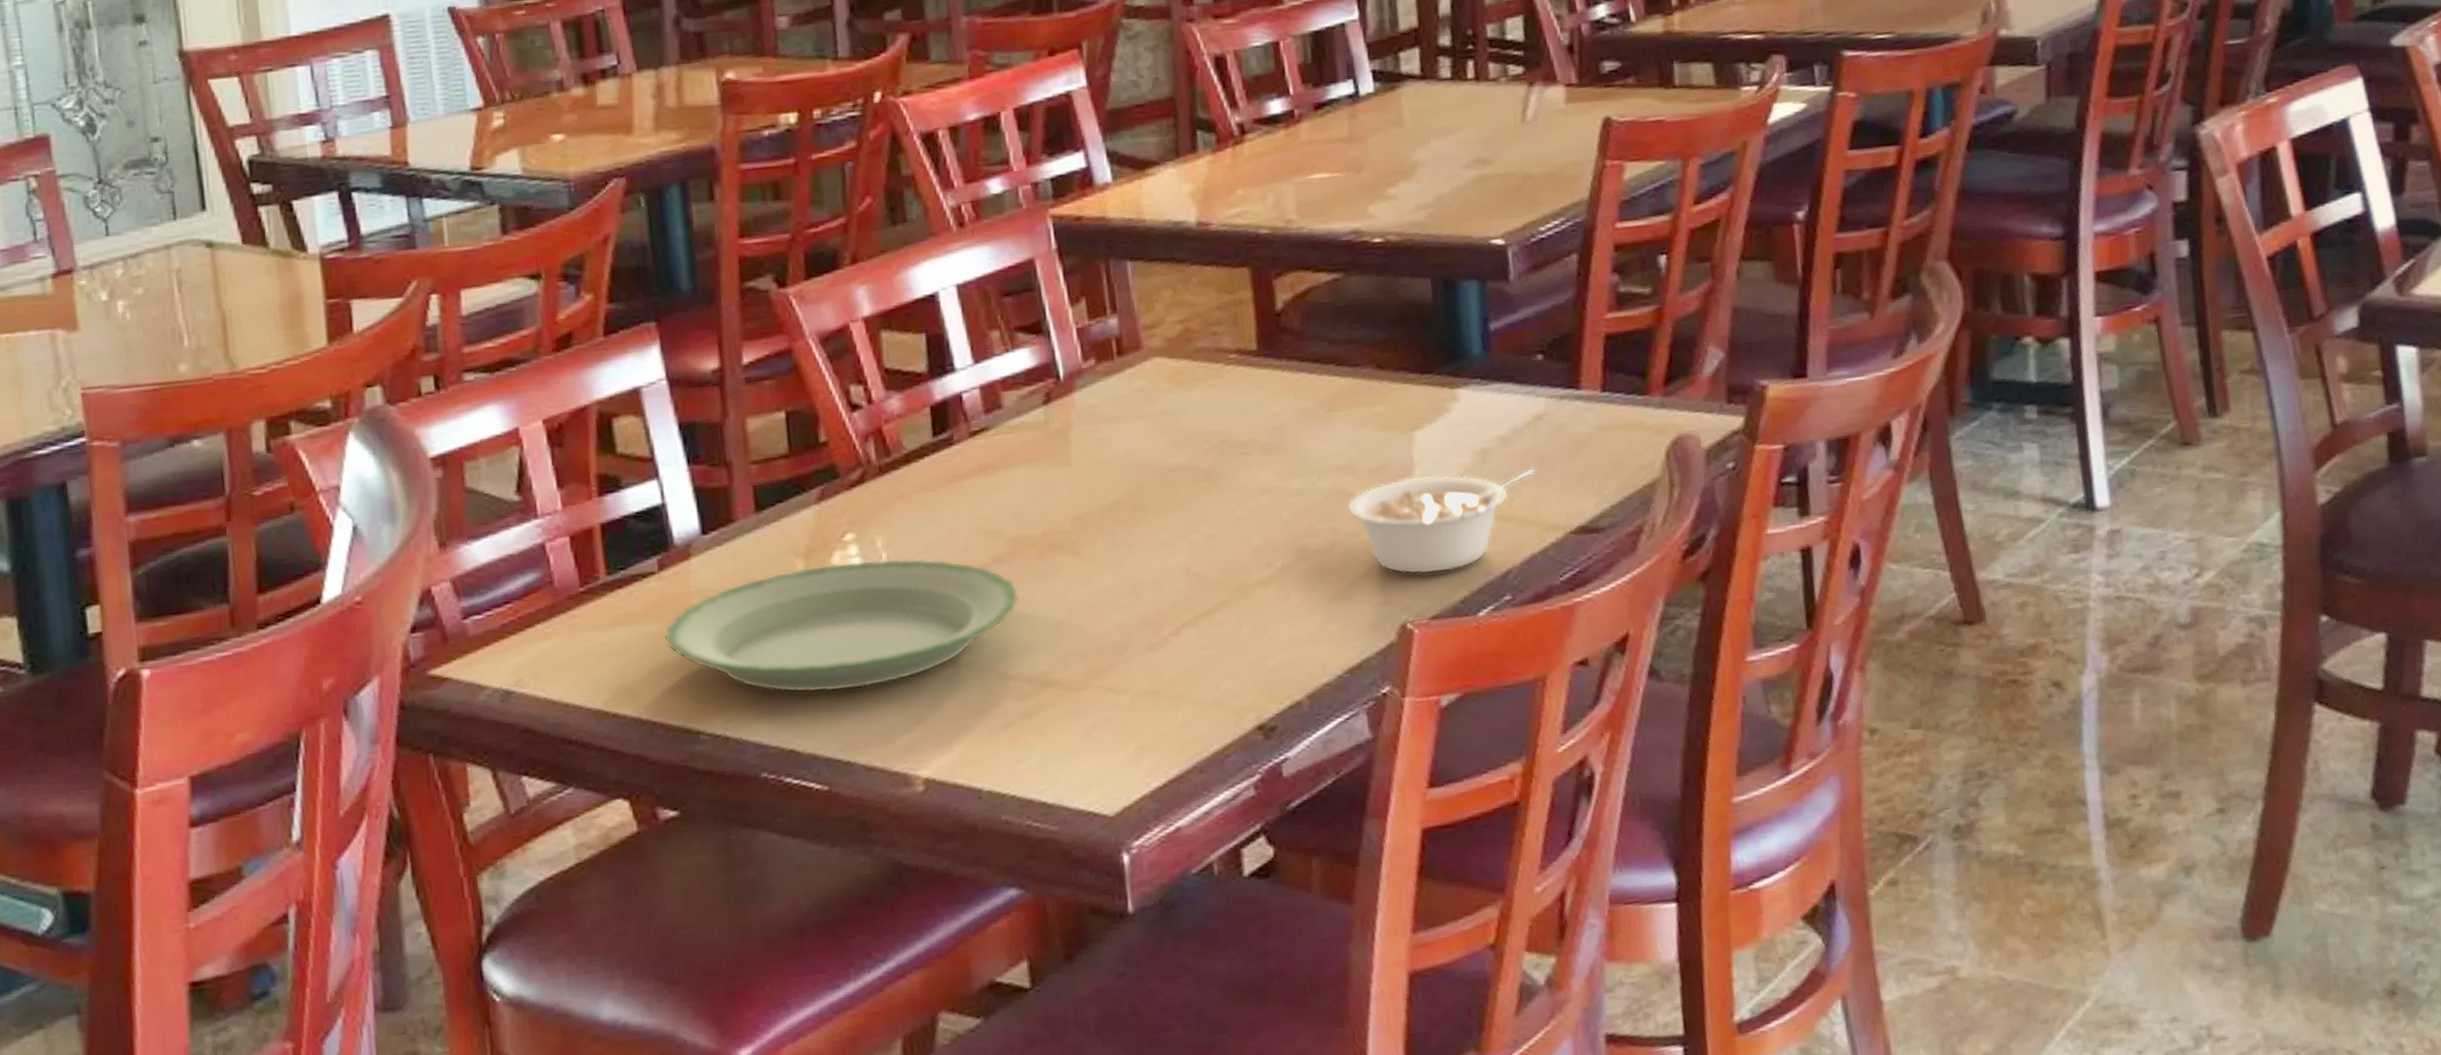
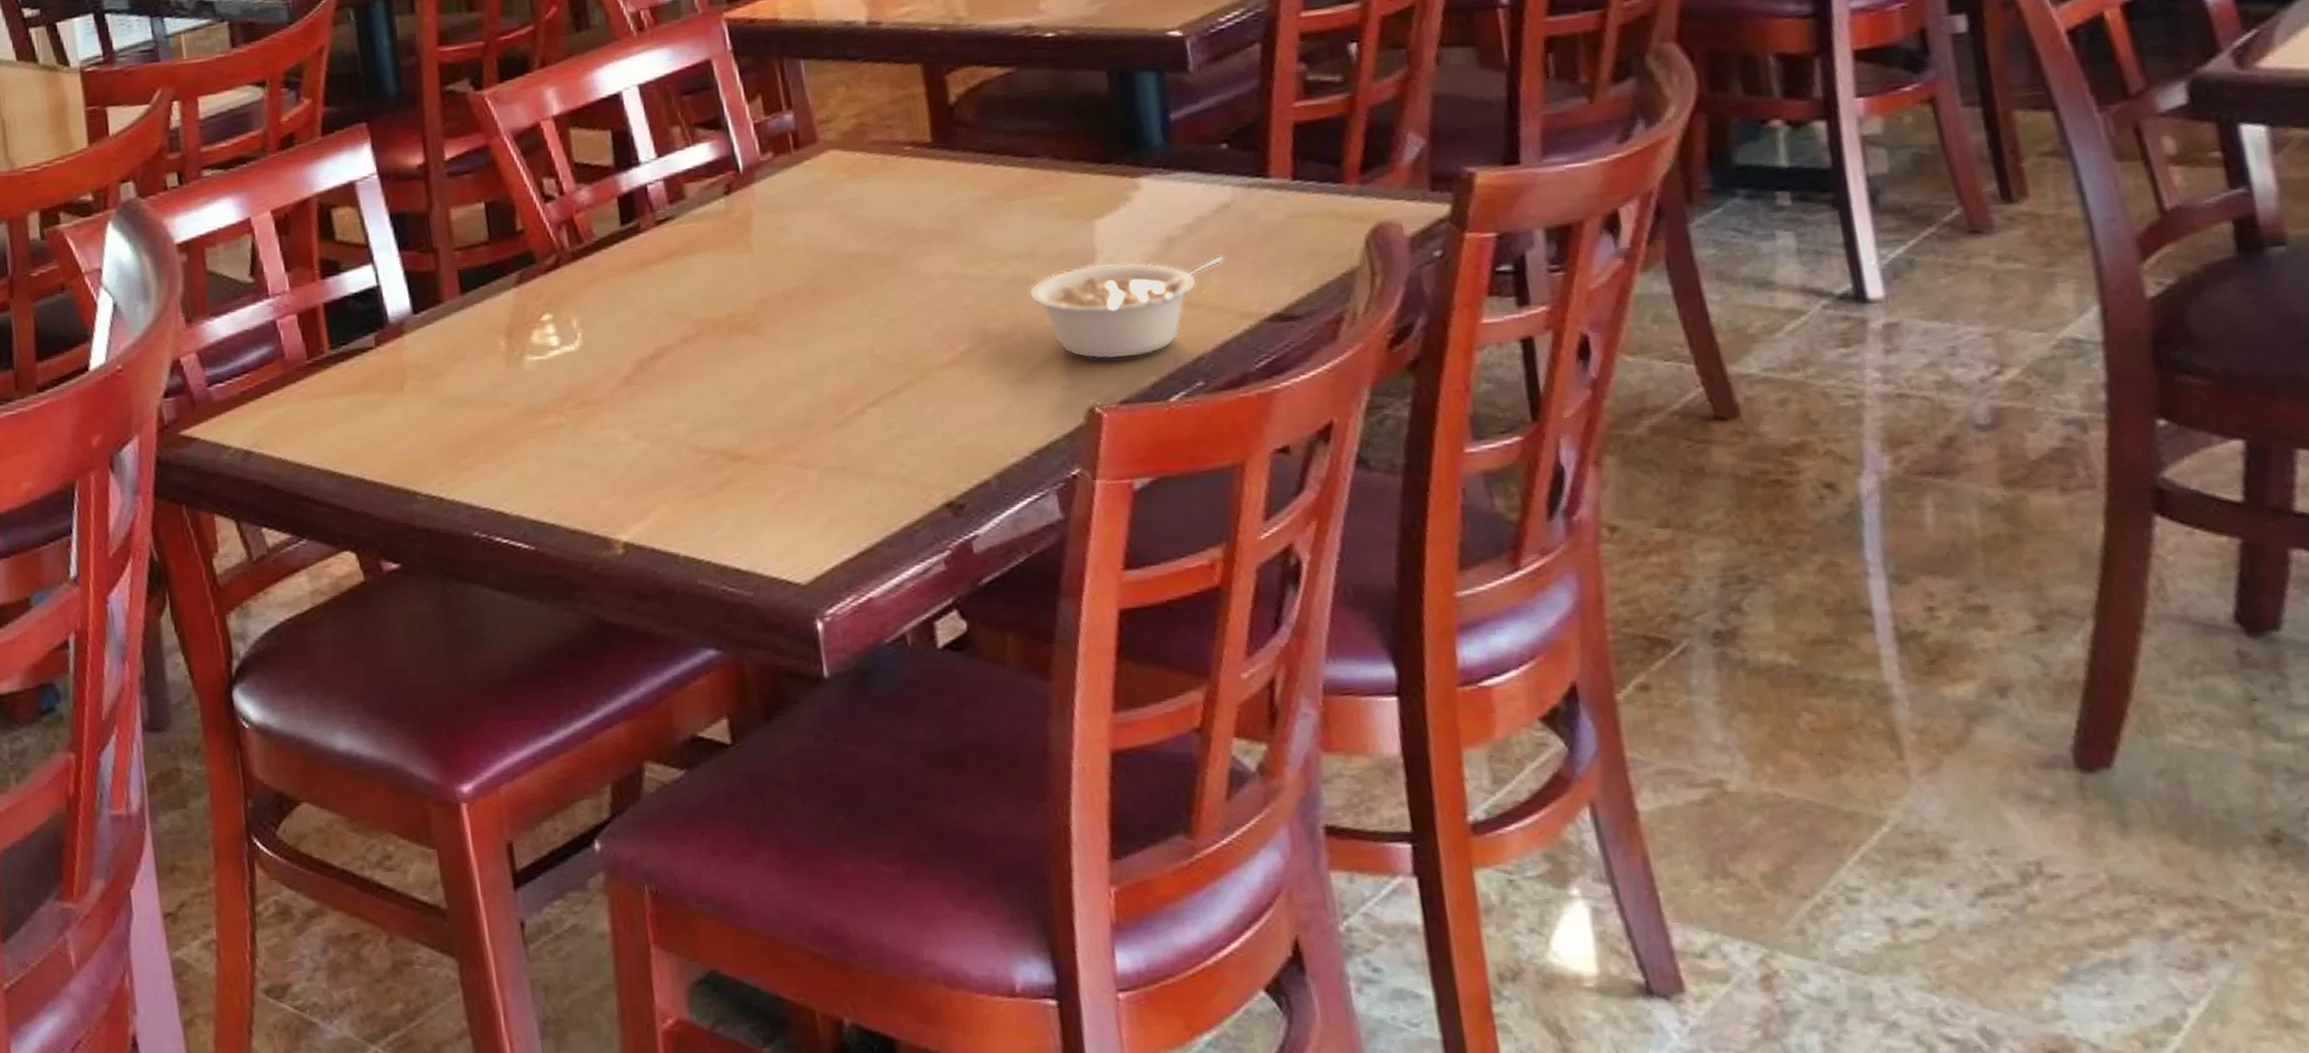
plate: present [664,558,1020,693] -> none [382,337,708,460]

